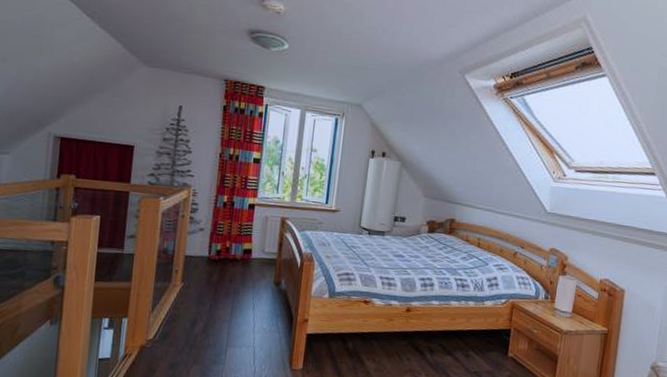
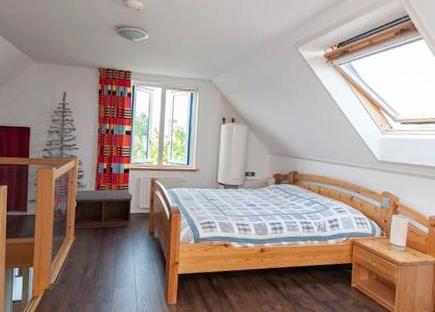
bench: none [180,226,257,275] -> present [73,189,132,230]

